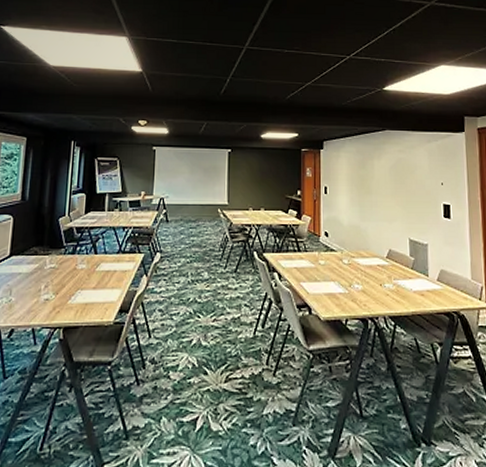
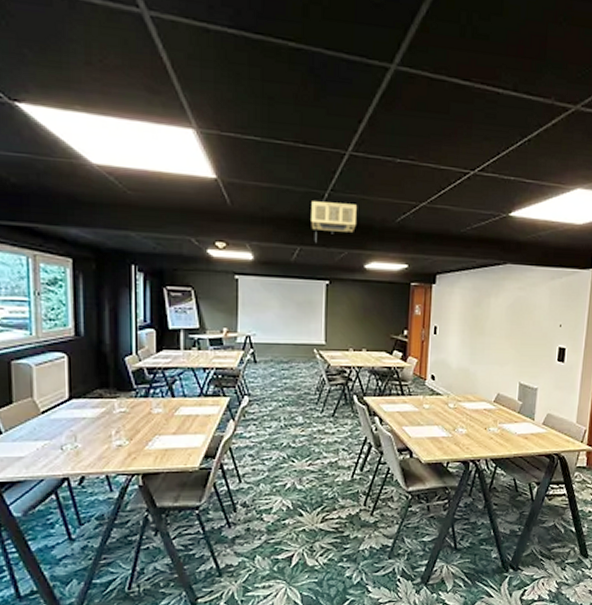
projector: none [216,85,253,118] -> present [311,201,357,243]

